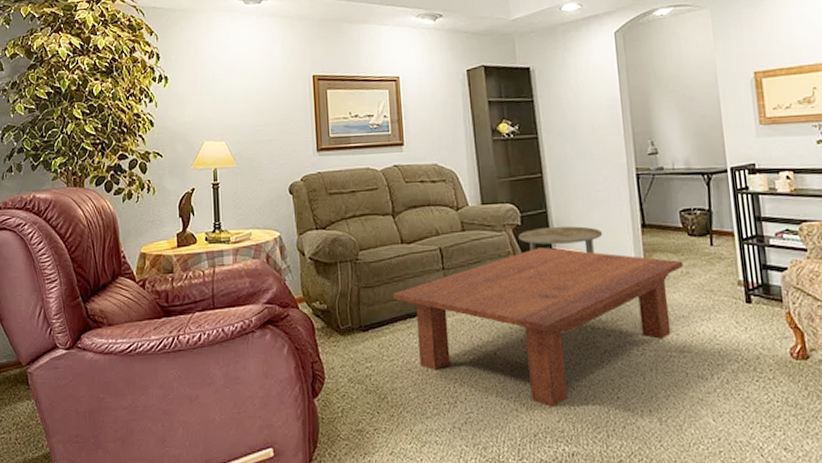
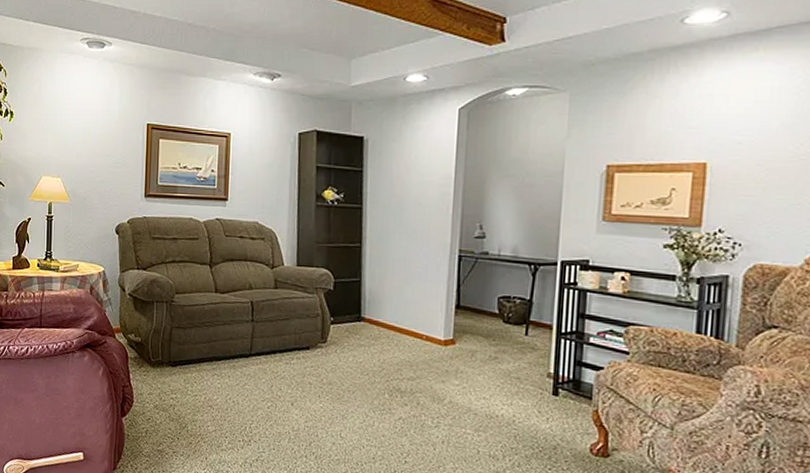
coffee table: present [393,247,683,407] -> none [202,313,493,460]
side table: present [518,226,603,254] -> none [329,295,415,327]

